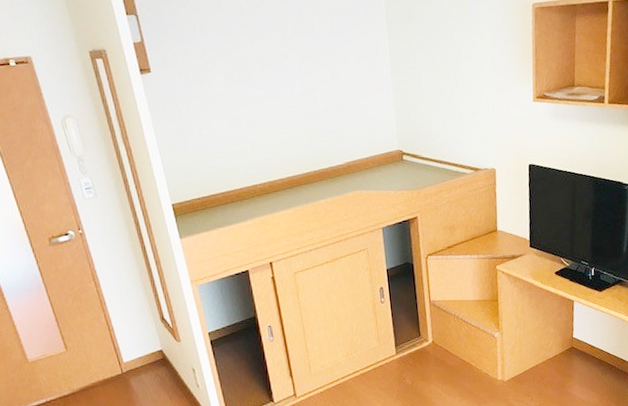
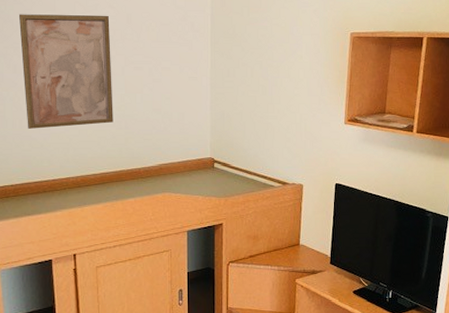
wall art: none [184,10,295,138] -> present [19,14,113,129]

